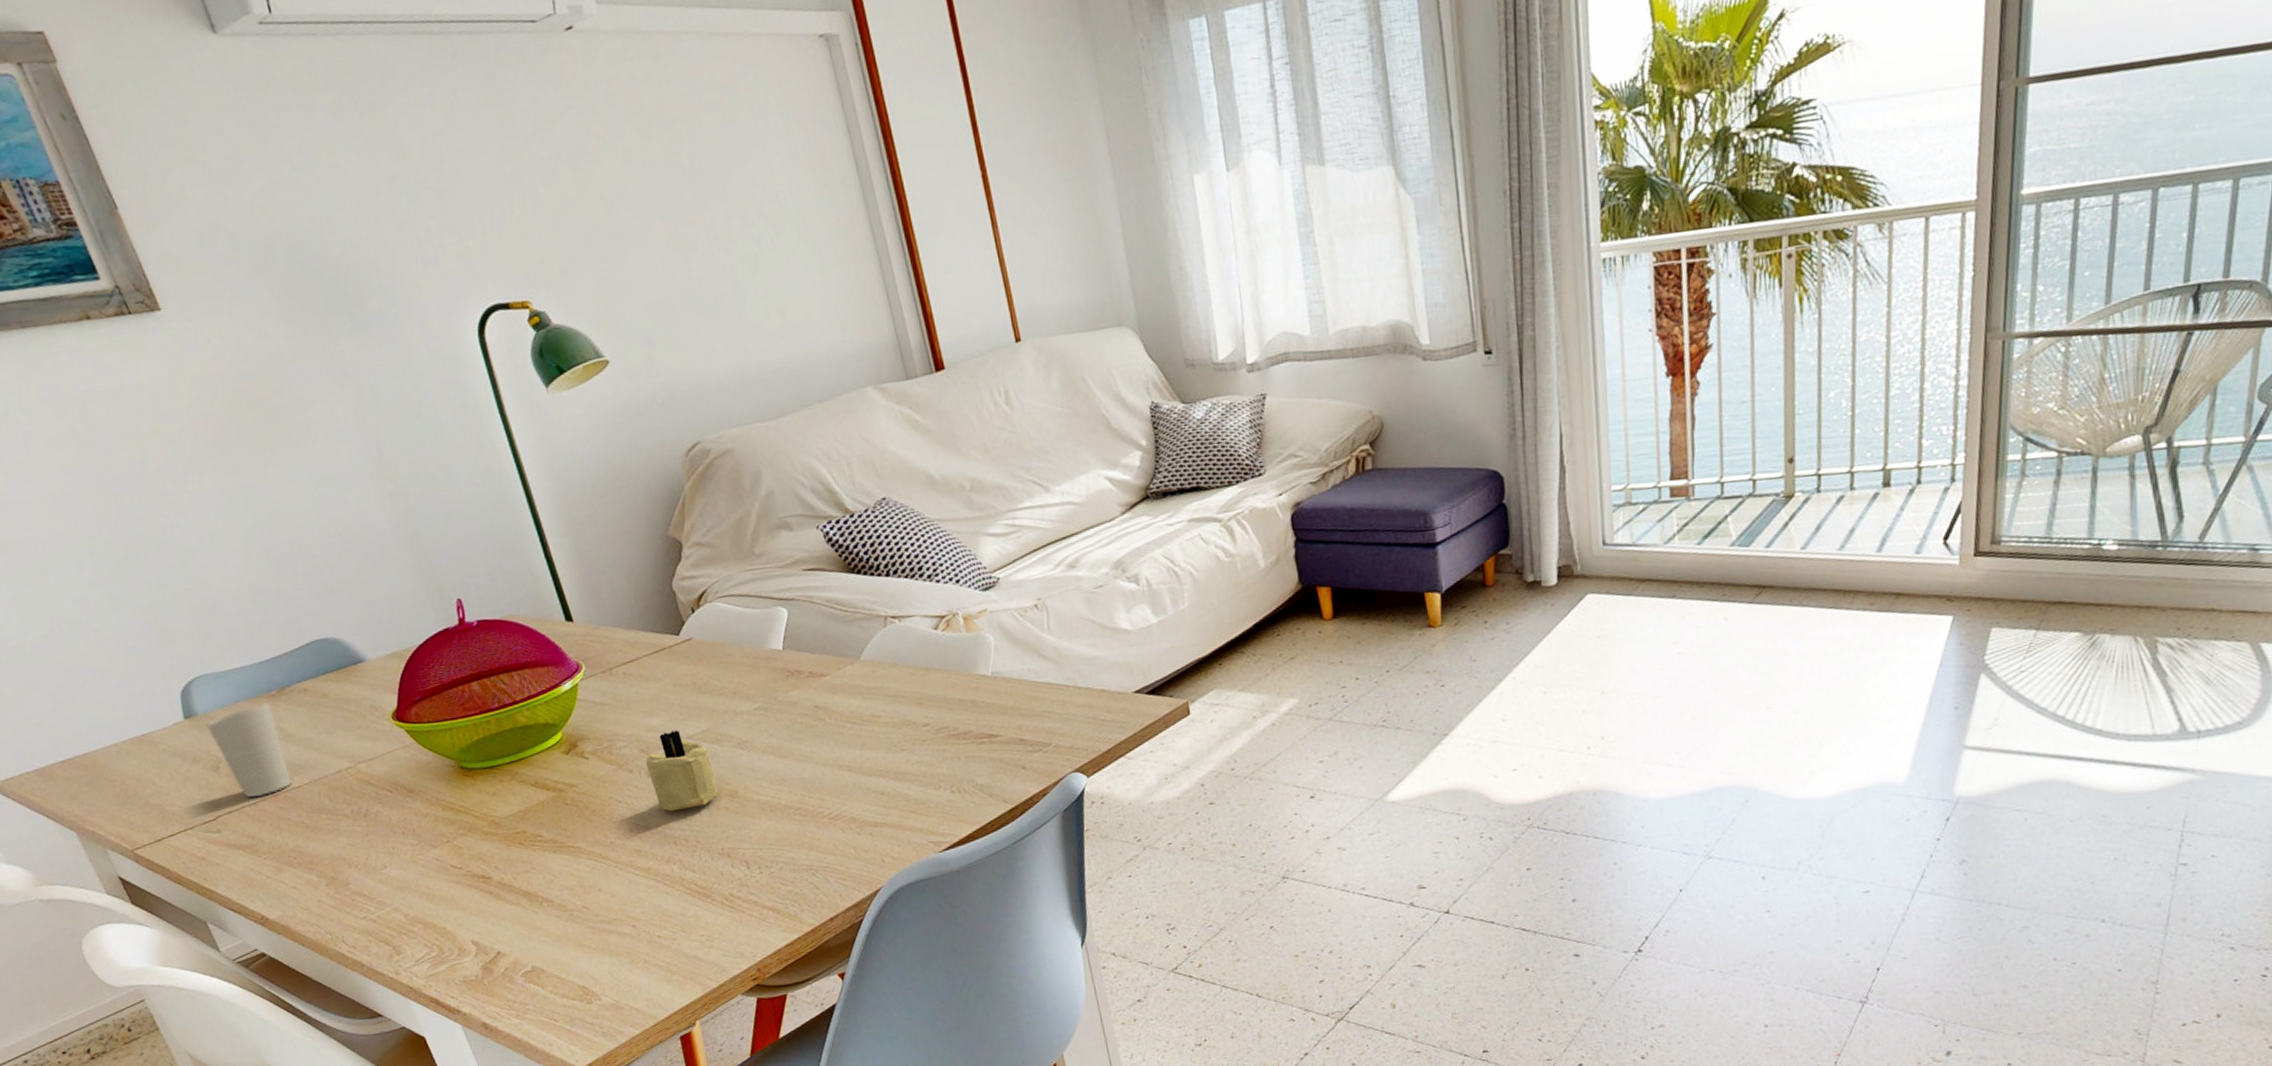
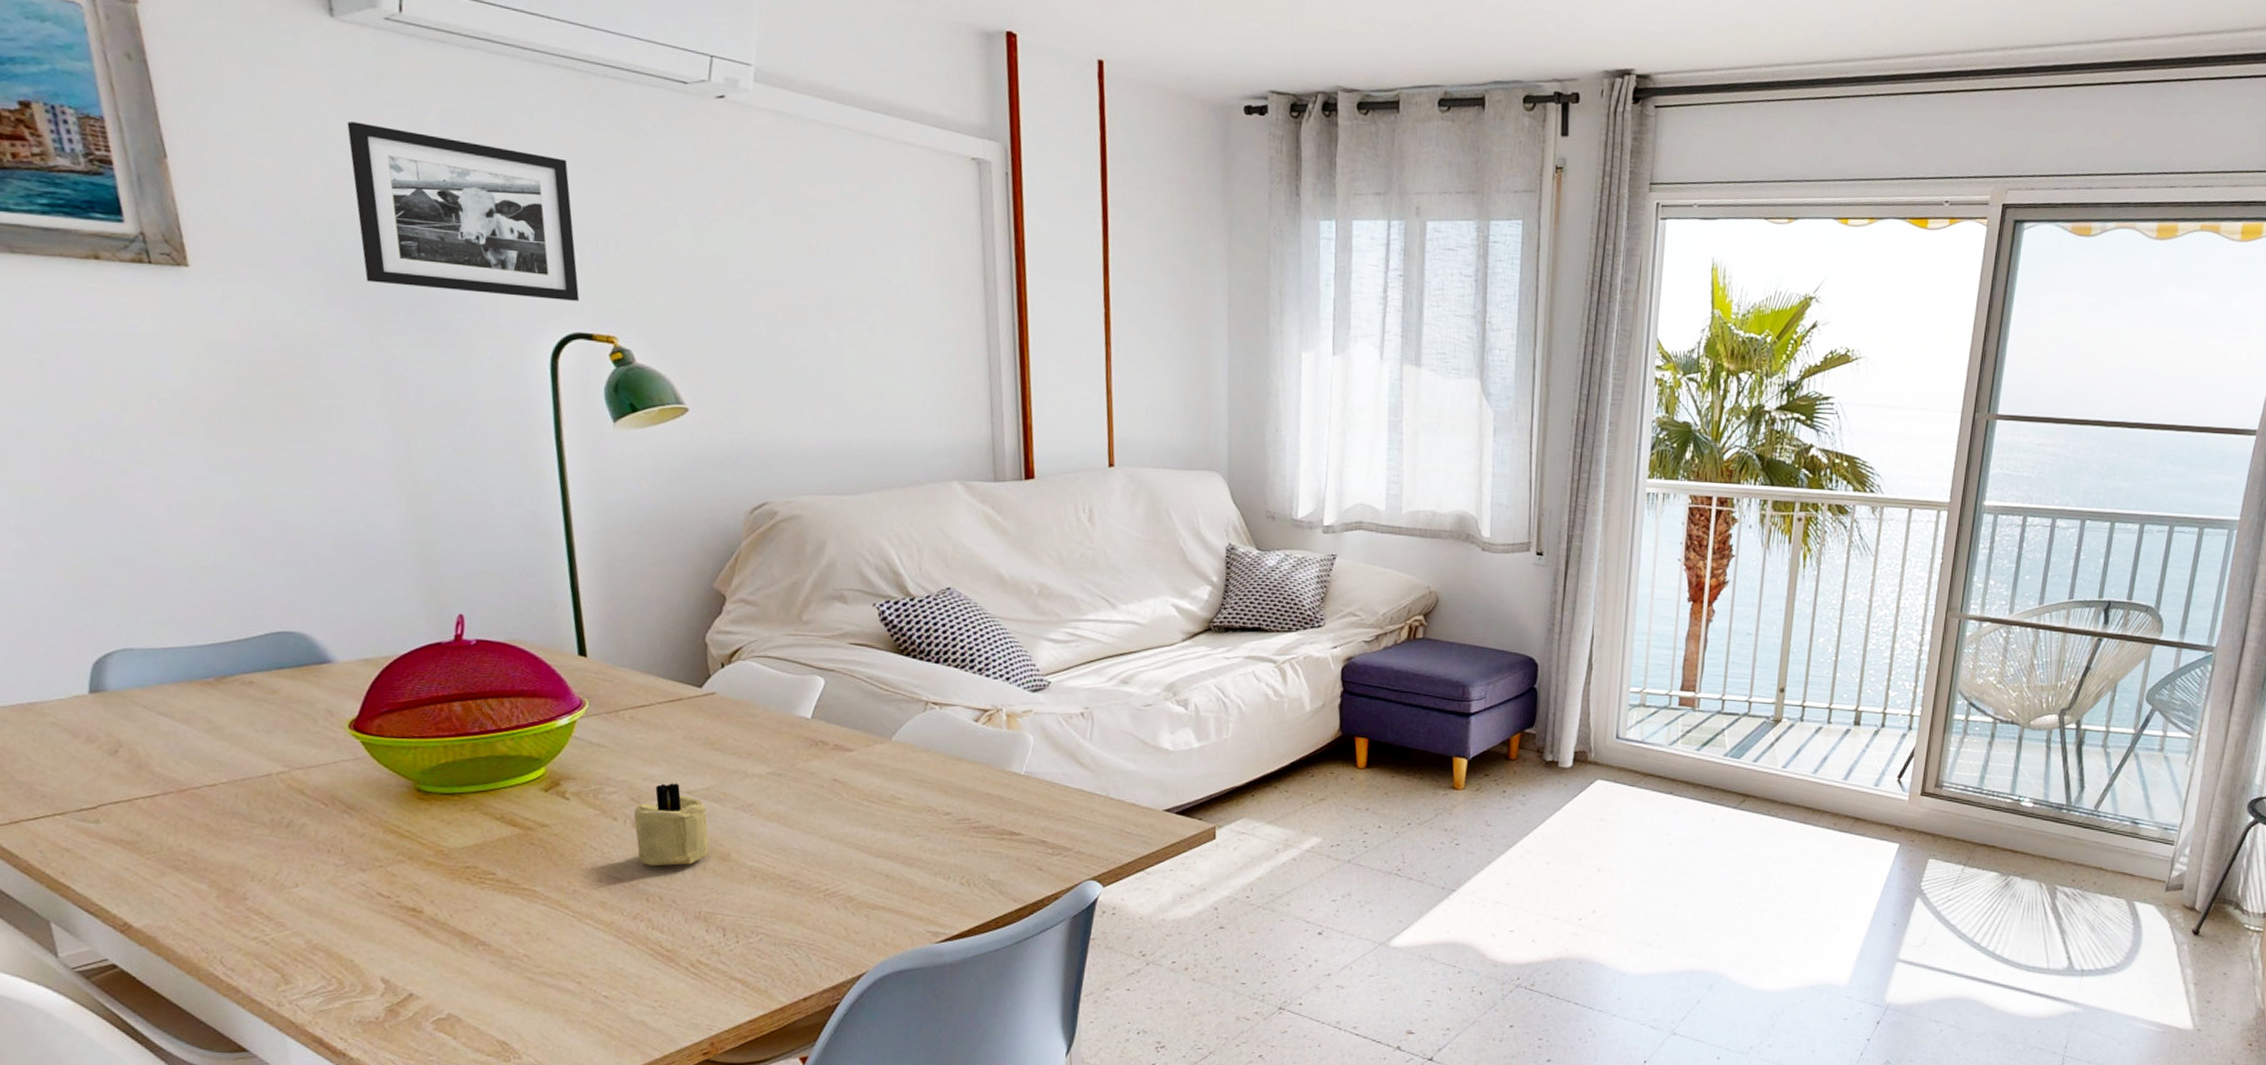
cup: present [206,702,291,799] -> none [114,688,206,790]
picture frame: none [253,129,490,293] -> present [347,122,580,301]

